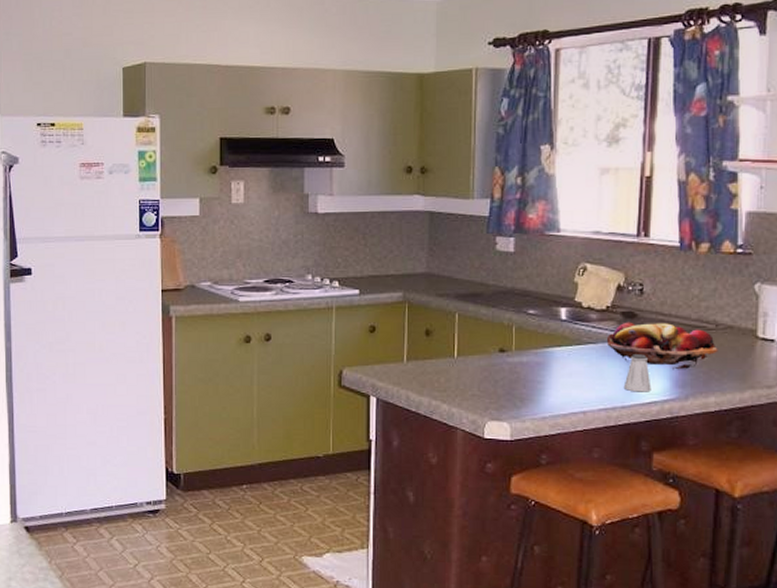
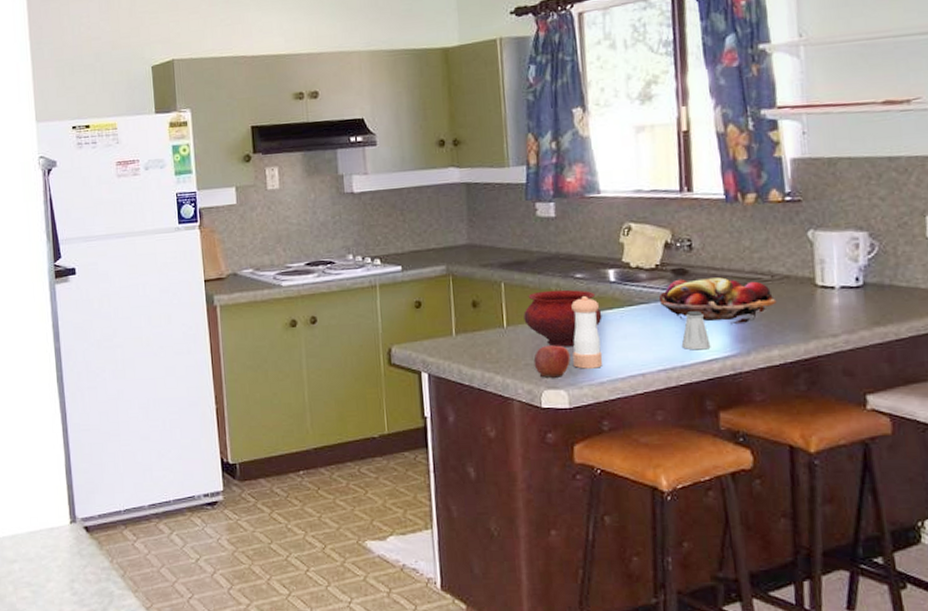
bowl: none [475,324,550,381] -> present [523,289,602,348]
apple: none [480,378,516,410] -> present [533,345,570,378]
pepper shaker: none [518,332,549,403] -> present [571,296,603,369]

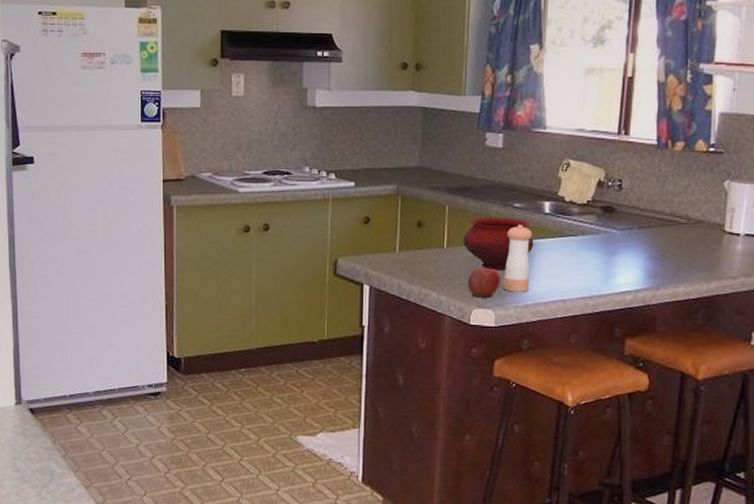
fruit basket: present [658,277,777,324] -> none [586,215,689,260]
saltshaker: present [681,311,711,350] -> none [600,246,626,282]

